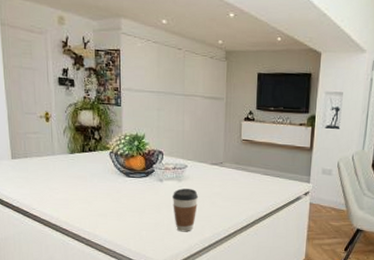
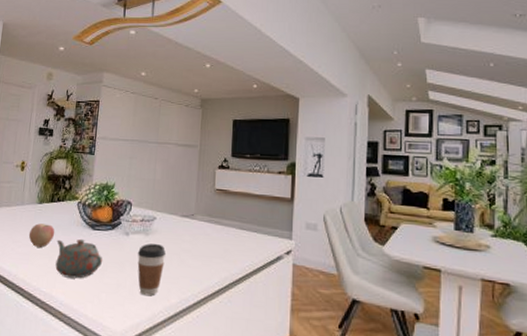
apple: none [64,172,91,194] -> present [28,223,55,247]
teapot: none [93,185,141,220] -> present [55,238,103,279]

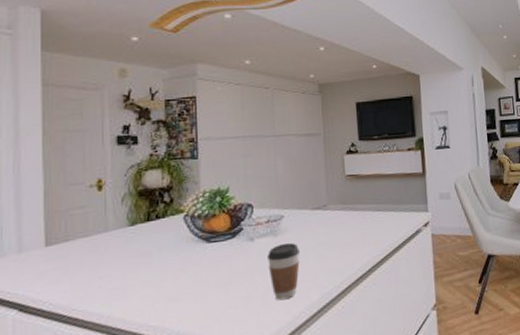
apple: present [28,223,55,247] -> none [121,247,158,277]
teapot: present [55,238,103,279] -> none [162,255,226,304]

